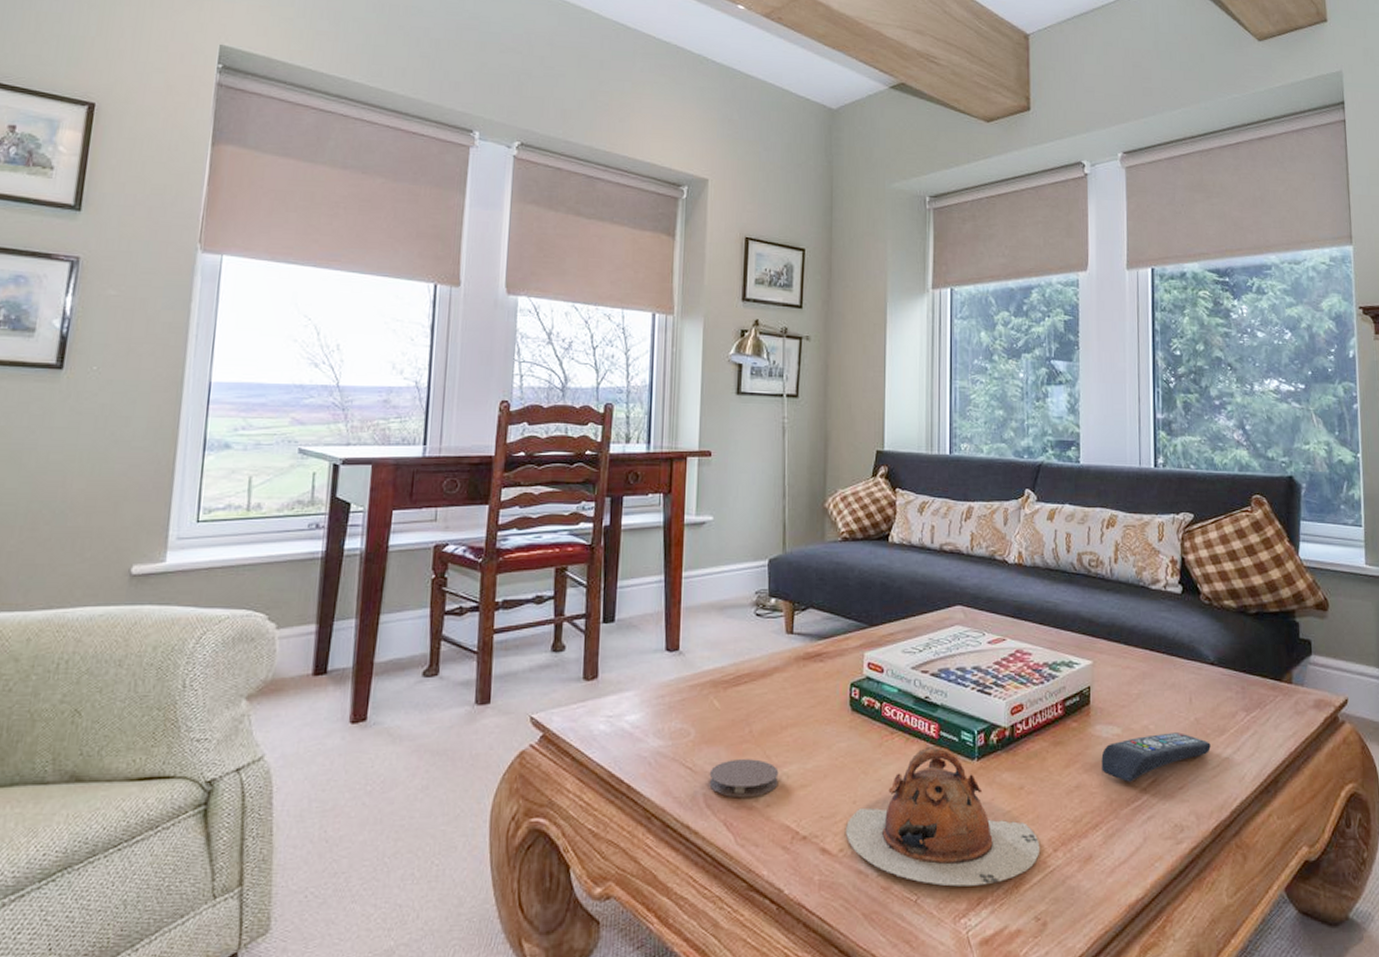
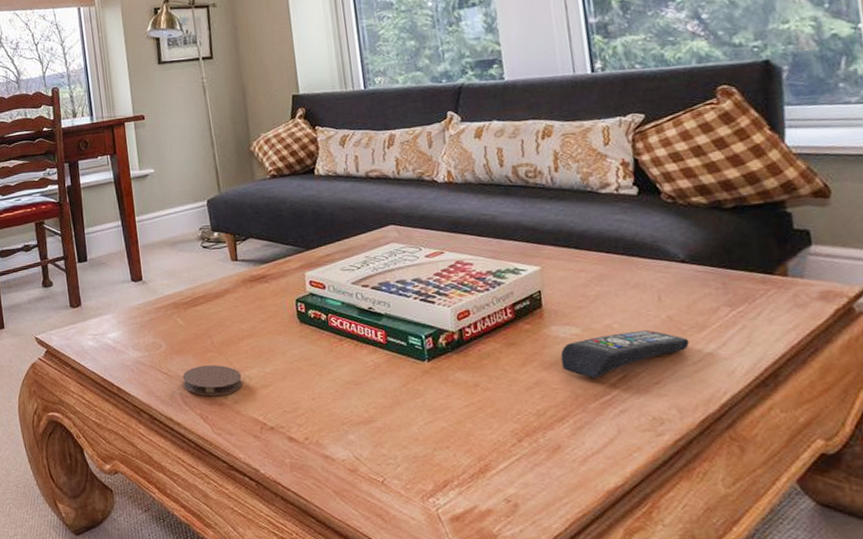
teapot: present [845,746,1041,887] -> none [308,350,504,471]

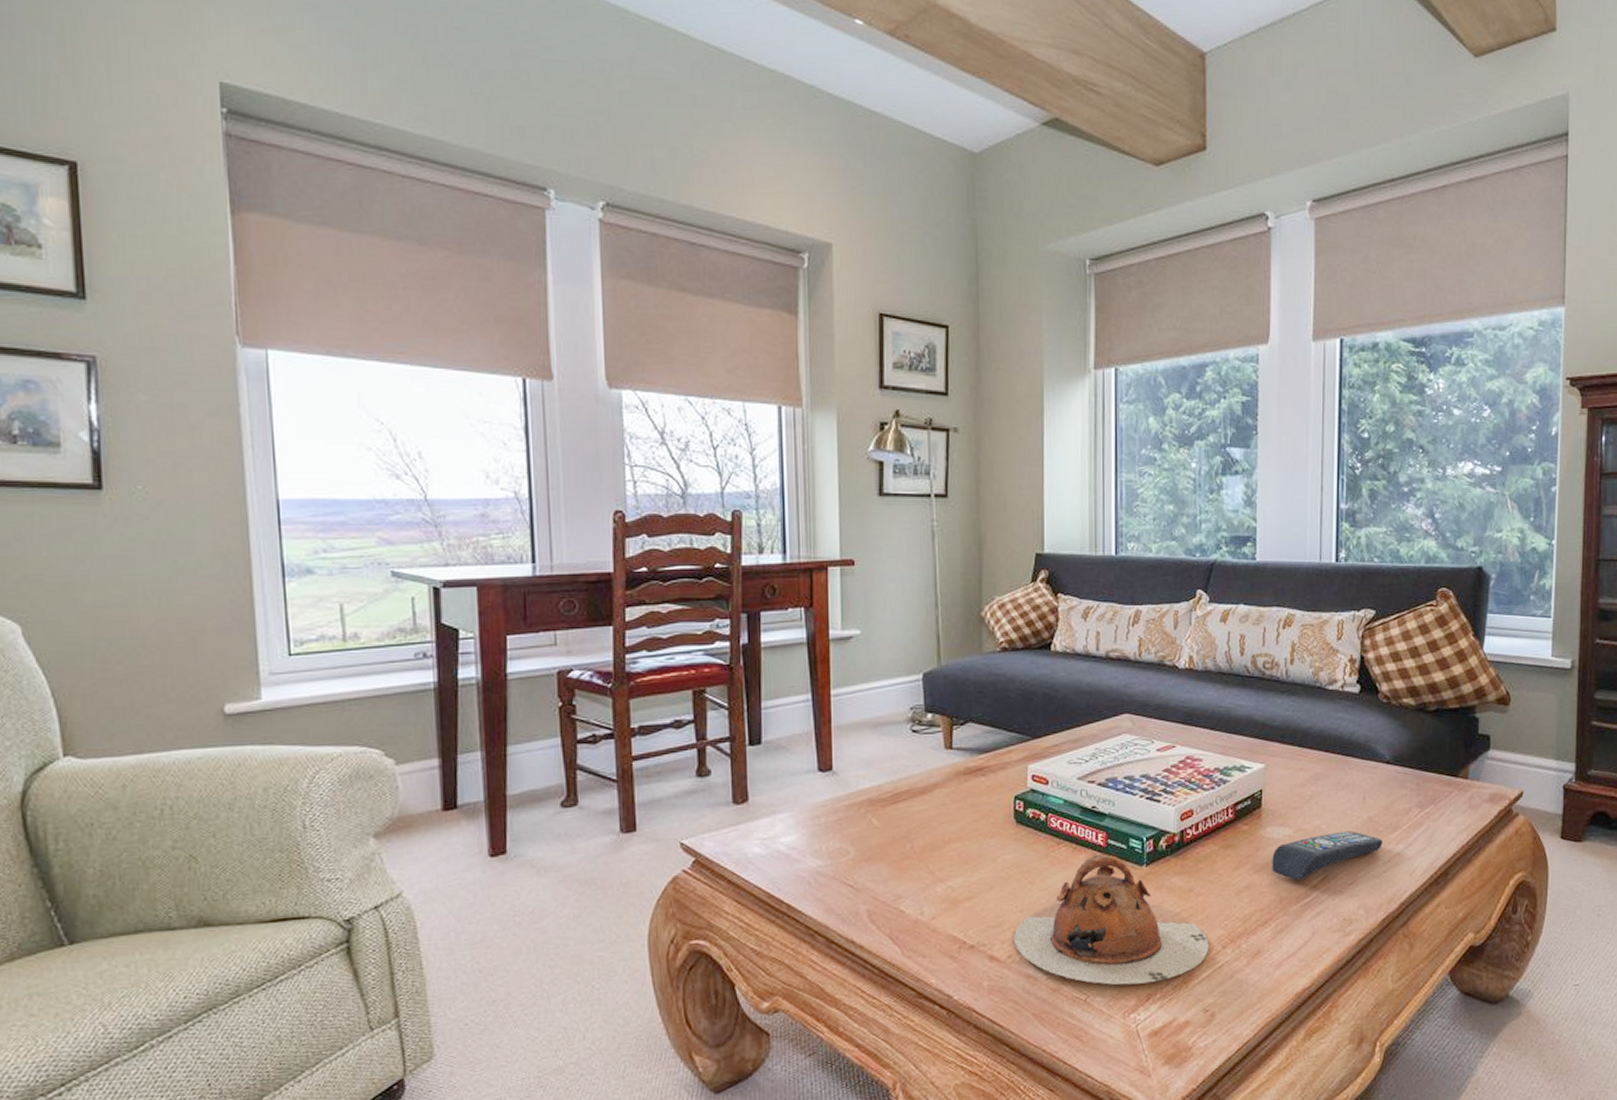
coaster: present [182,365,243,397] -> none [871,874,943,912]
teapot: none [308,350,504,471] -> present [1013,854,1209,985]

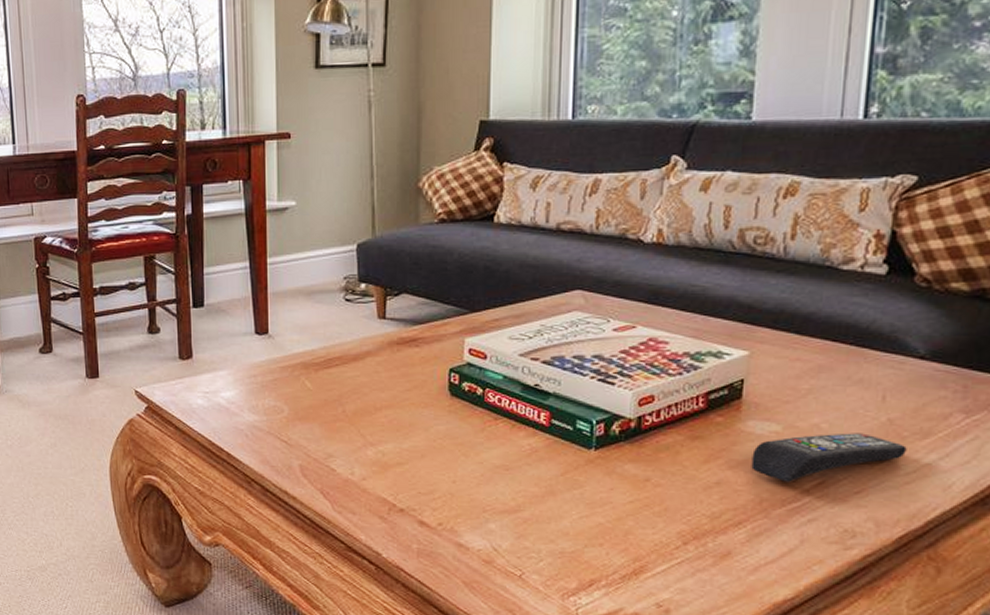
teapot: present [1013,854,1209,985] -> none [444,433,667,569]

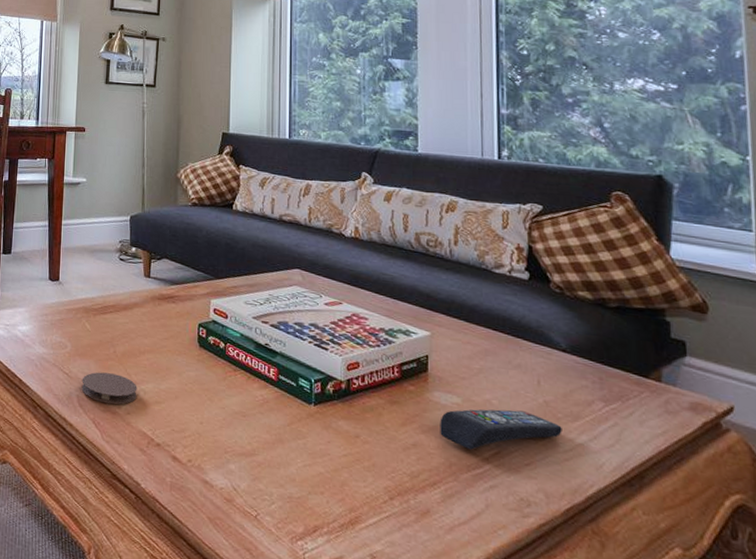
coaster: none [304,436,374,471] -> present [81,372,137,405]

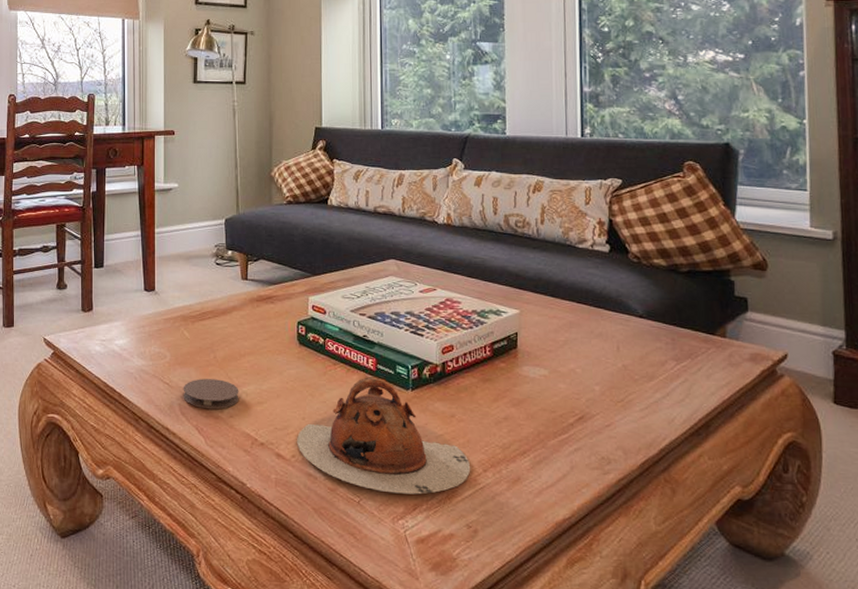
teapot: none [193,386,376,517] -> present [296,377,471,495]
remote control: present [440,409,562,450] -> none [529,376,639,417]

